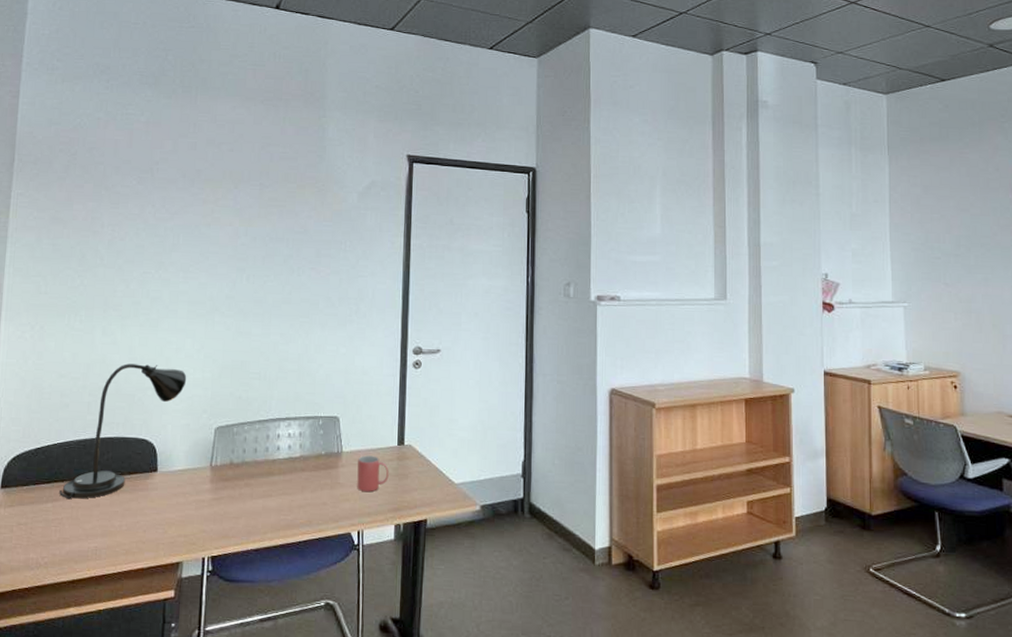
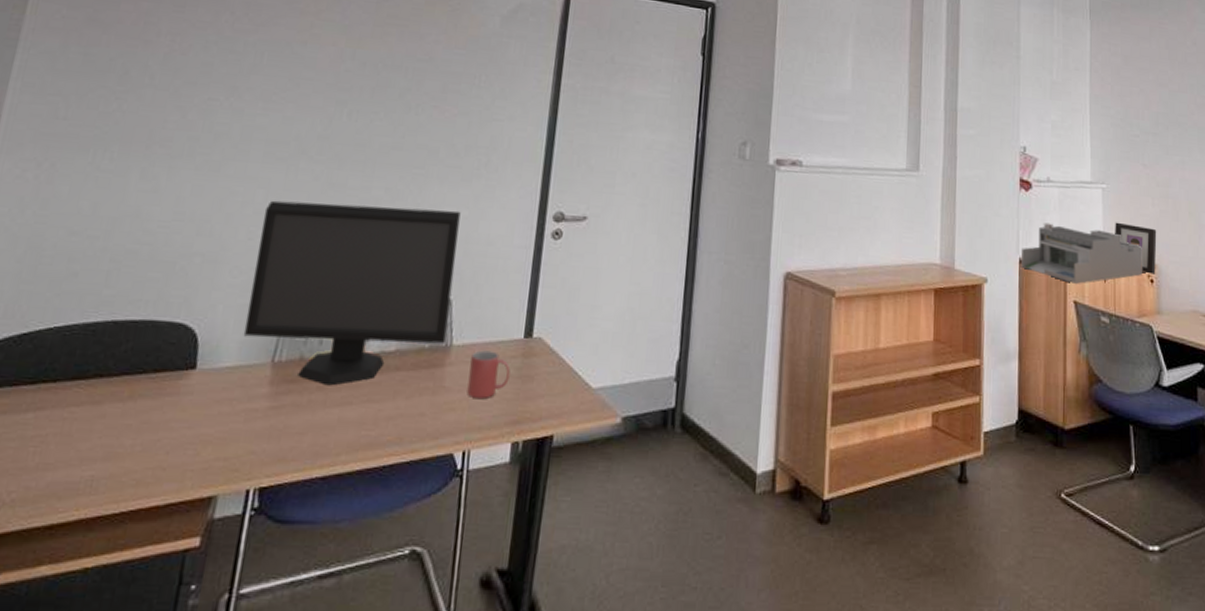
desk lamp: present [59,363,187,500] -> none [47,219,253,408]
monitor: none [188,346,340,483] -> present [243,200,461,386]
architectural model: none [826,339,945,392] -> present [1021,222,1142,285]
picture frame: none [917,336,960,381] -> present [1115,222,1157,274]

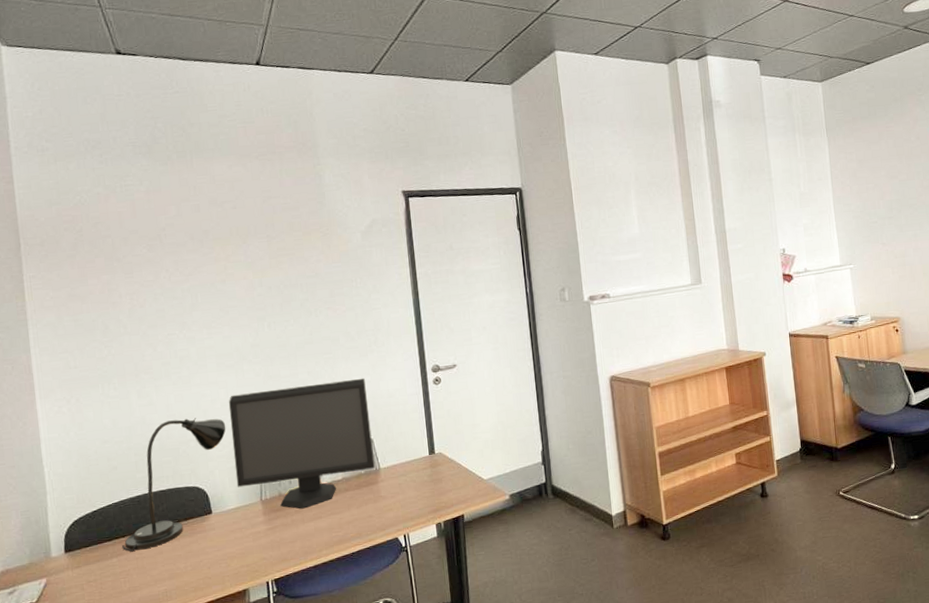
desk lamp: none [47,219,253,408] -> present [122,418,226,552]
mug: present [467,350,511,398] -> none [395,467,425,500]
architectural model: present [1021,222,1142,285] -> none [790,300,889,345]
picture frame: present [1115,222,1157,274] -> none [863,291,900,326]

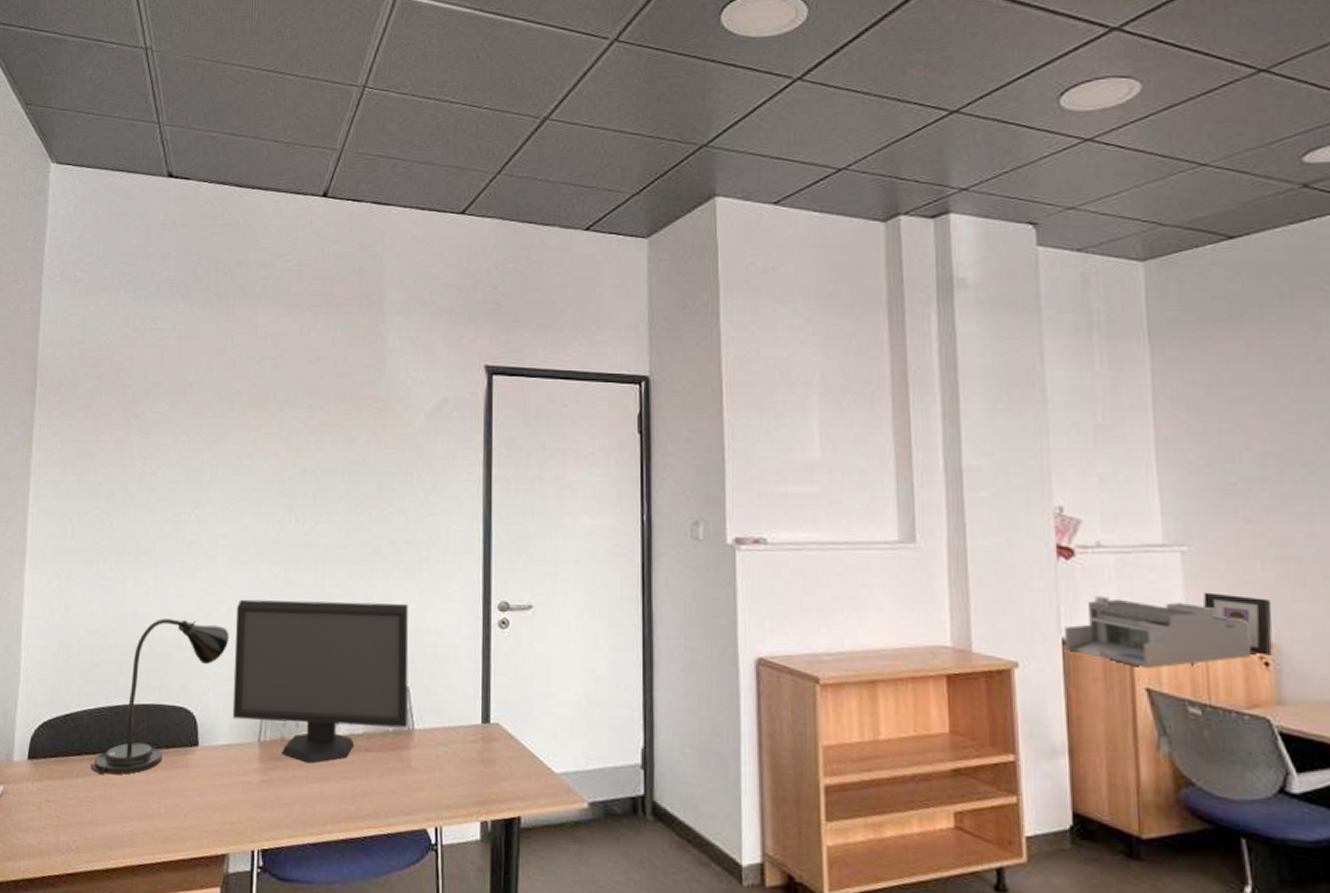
architectural model: none [790,300,889,345] -> present [1065,596,1251,670]
picture frame: none [863,291,900,326] -> present [1203,592,1273,656]

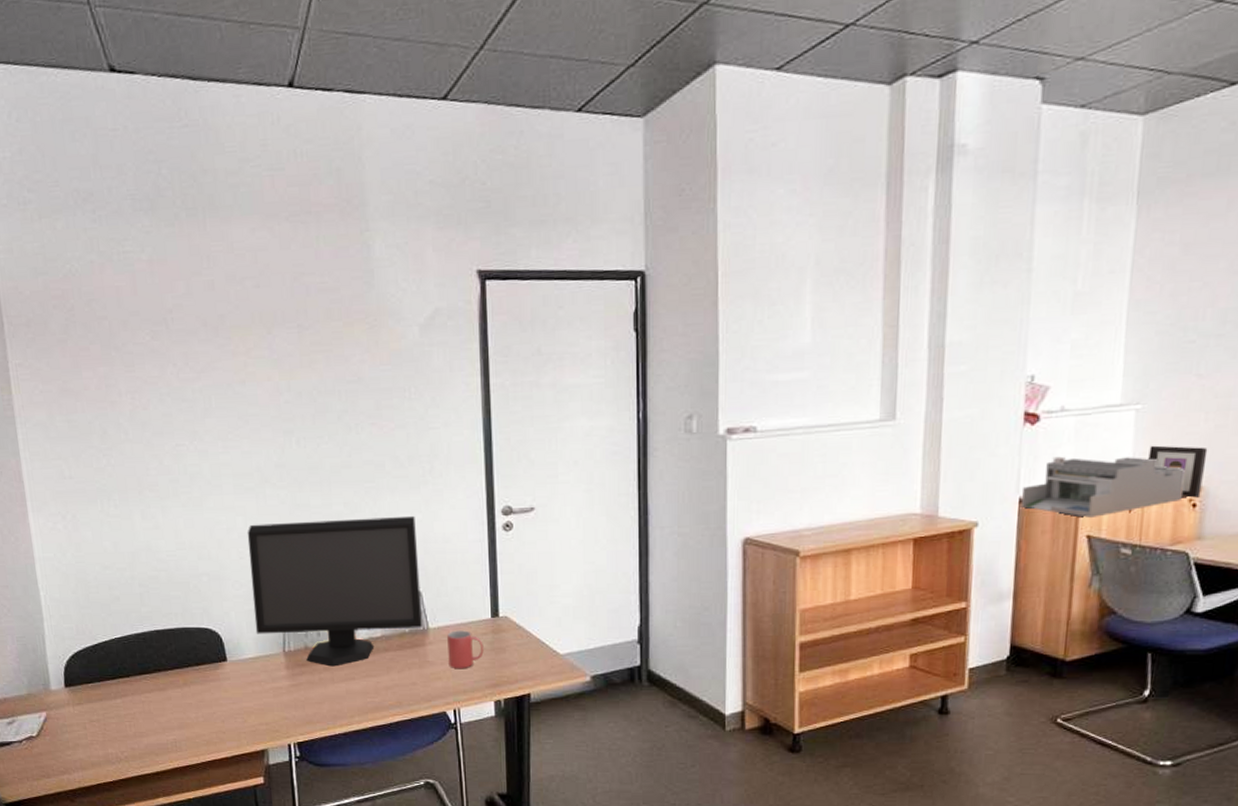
desk lamp: present [91,618,230,775] -> none [127,548,244,694]
mug: none [433,734,472,779] -> present [447,630,484,668]

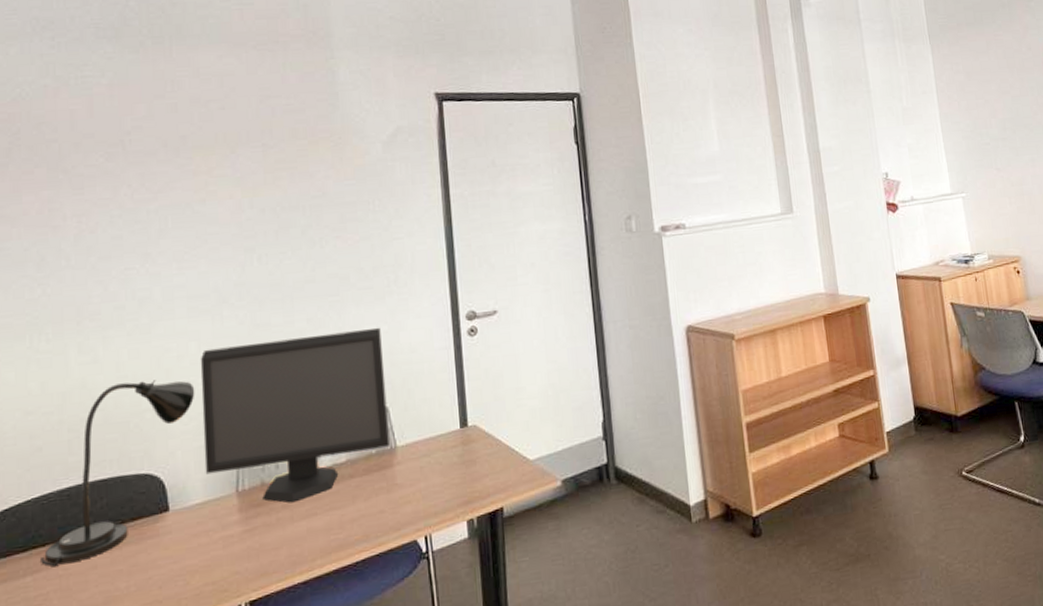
desk lamp: none [127,548,244,694] -> present [41,380,195,567]
mug: present [447,630,484,668] -> none [416,444,454,489]
architectural model: present [1022,456,1185,519] -> none [897,235,1009,289]
picture frame: present [1148,445,1208,498] -> none [978,224,1021,267]

